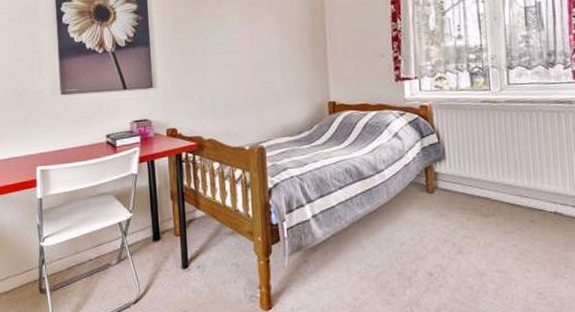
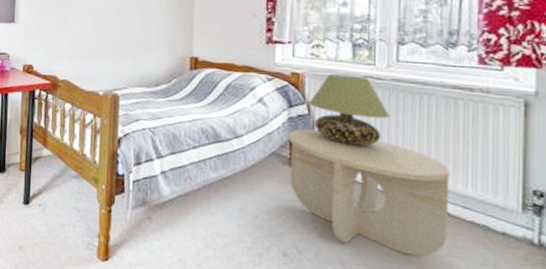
side table: none [423,156,562,256] -> present [288,129,450,257]
table lamp: none [437,102,507,165] -> present [308,74,390,146]

